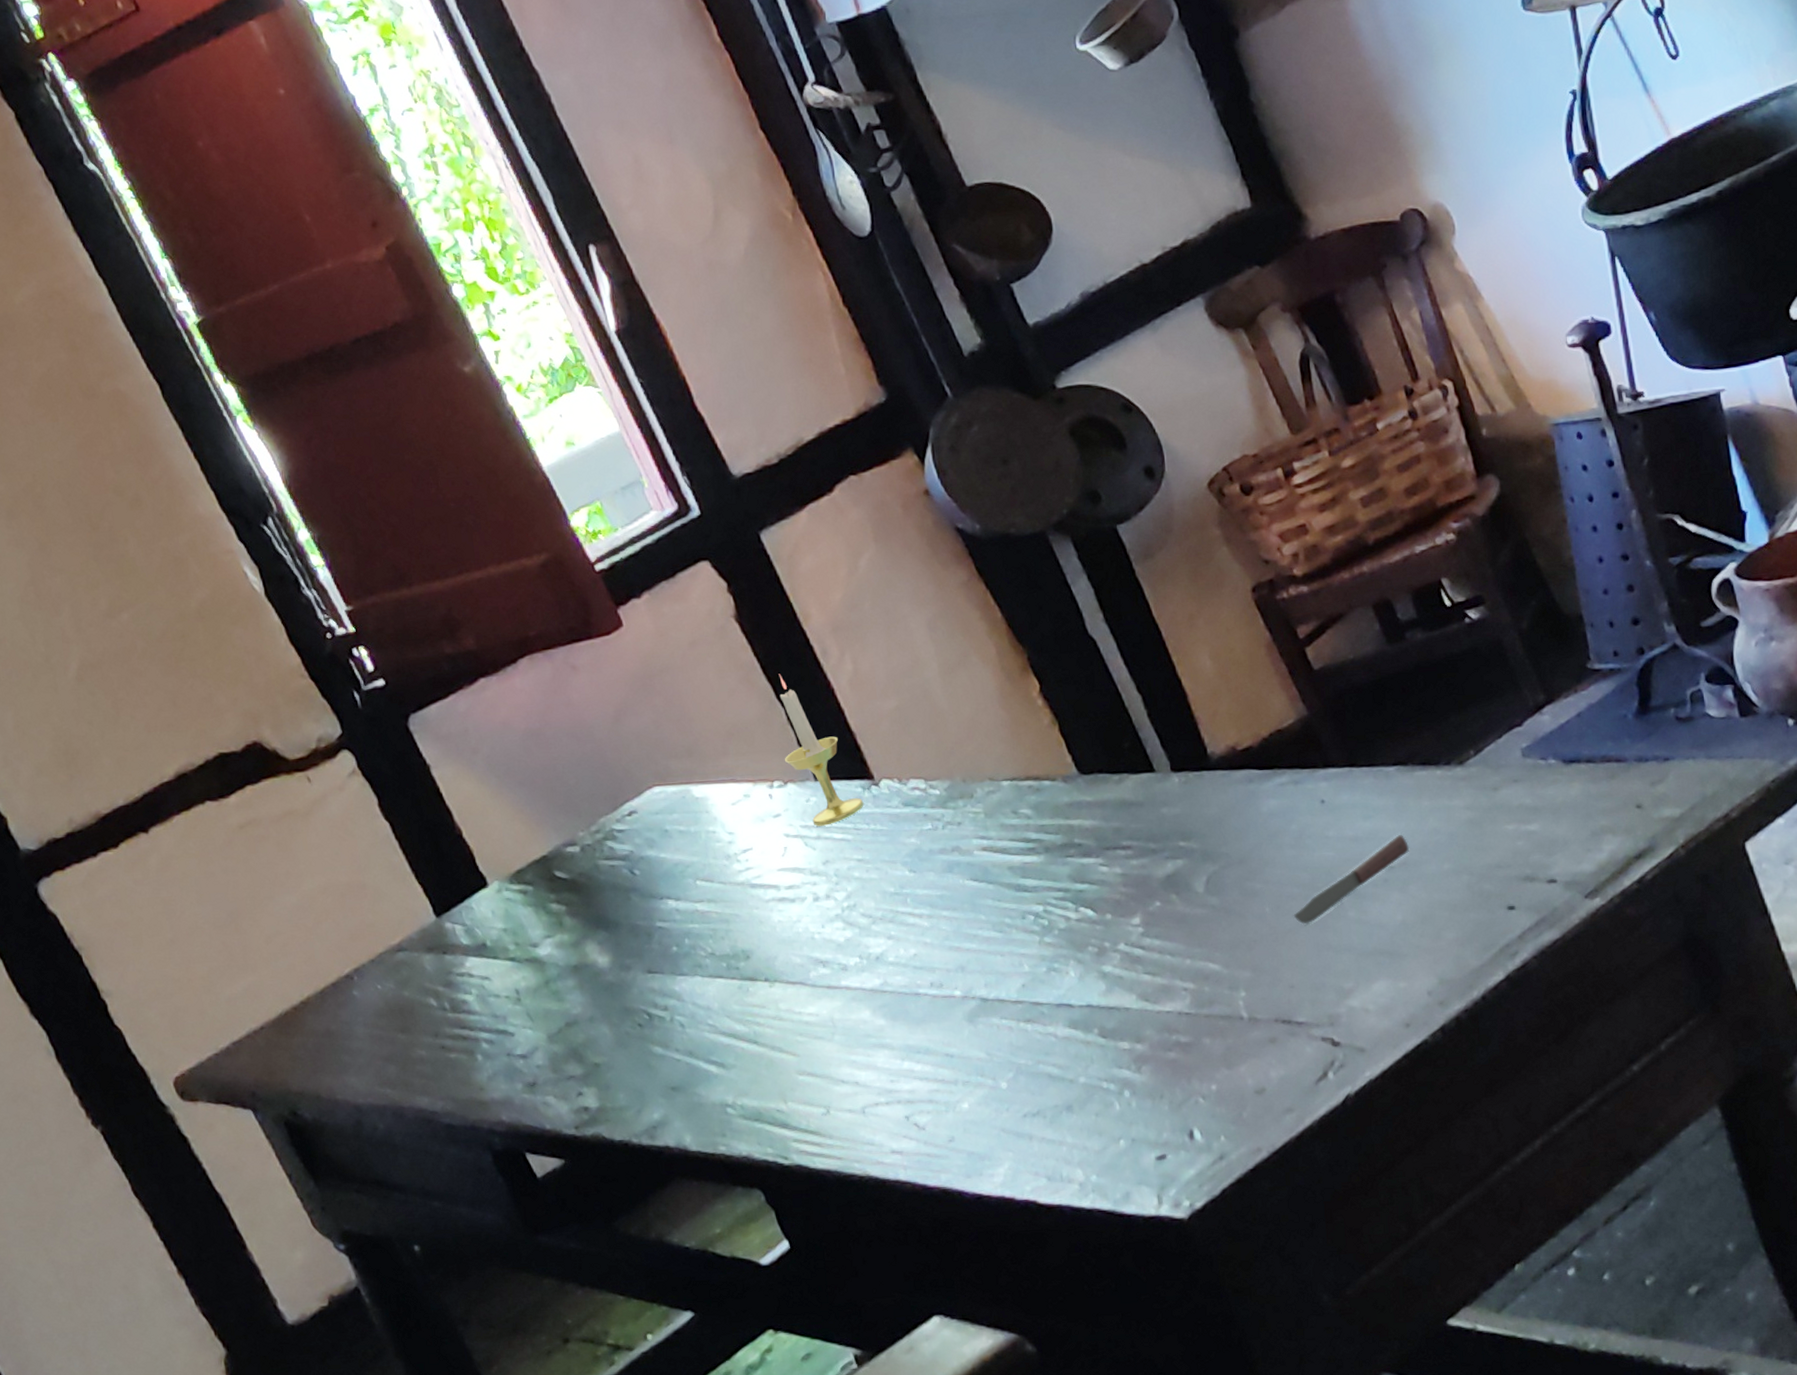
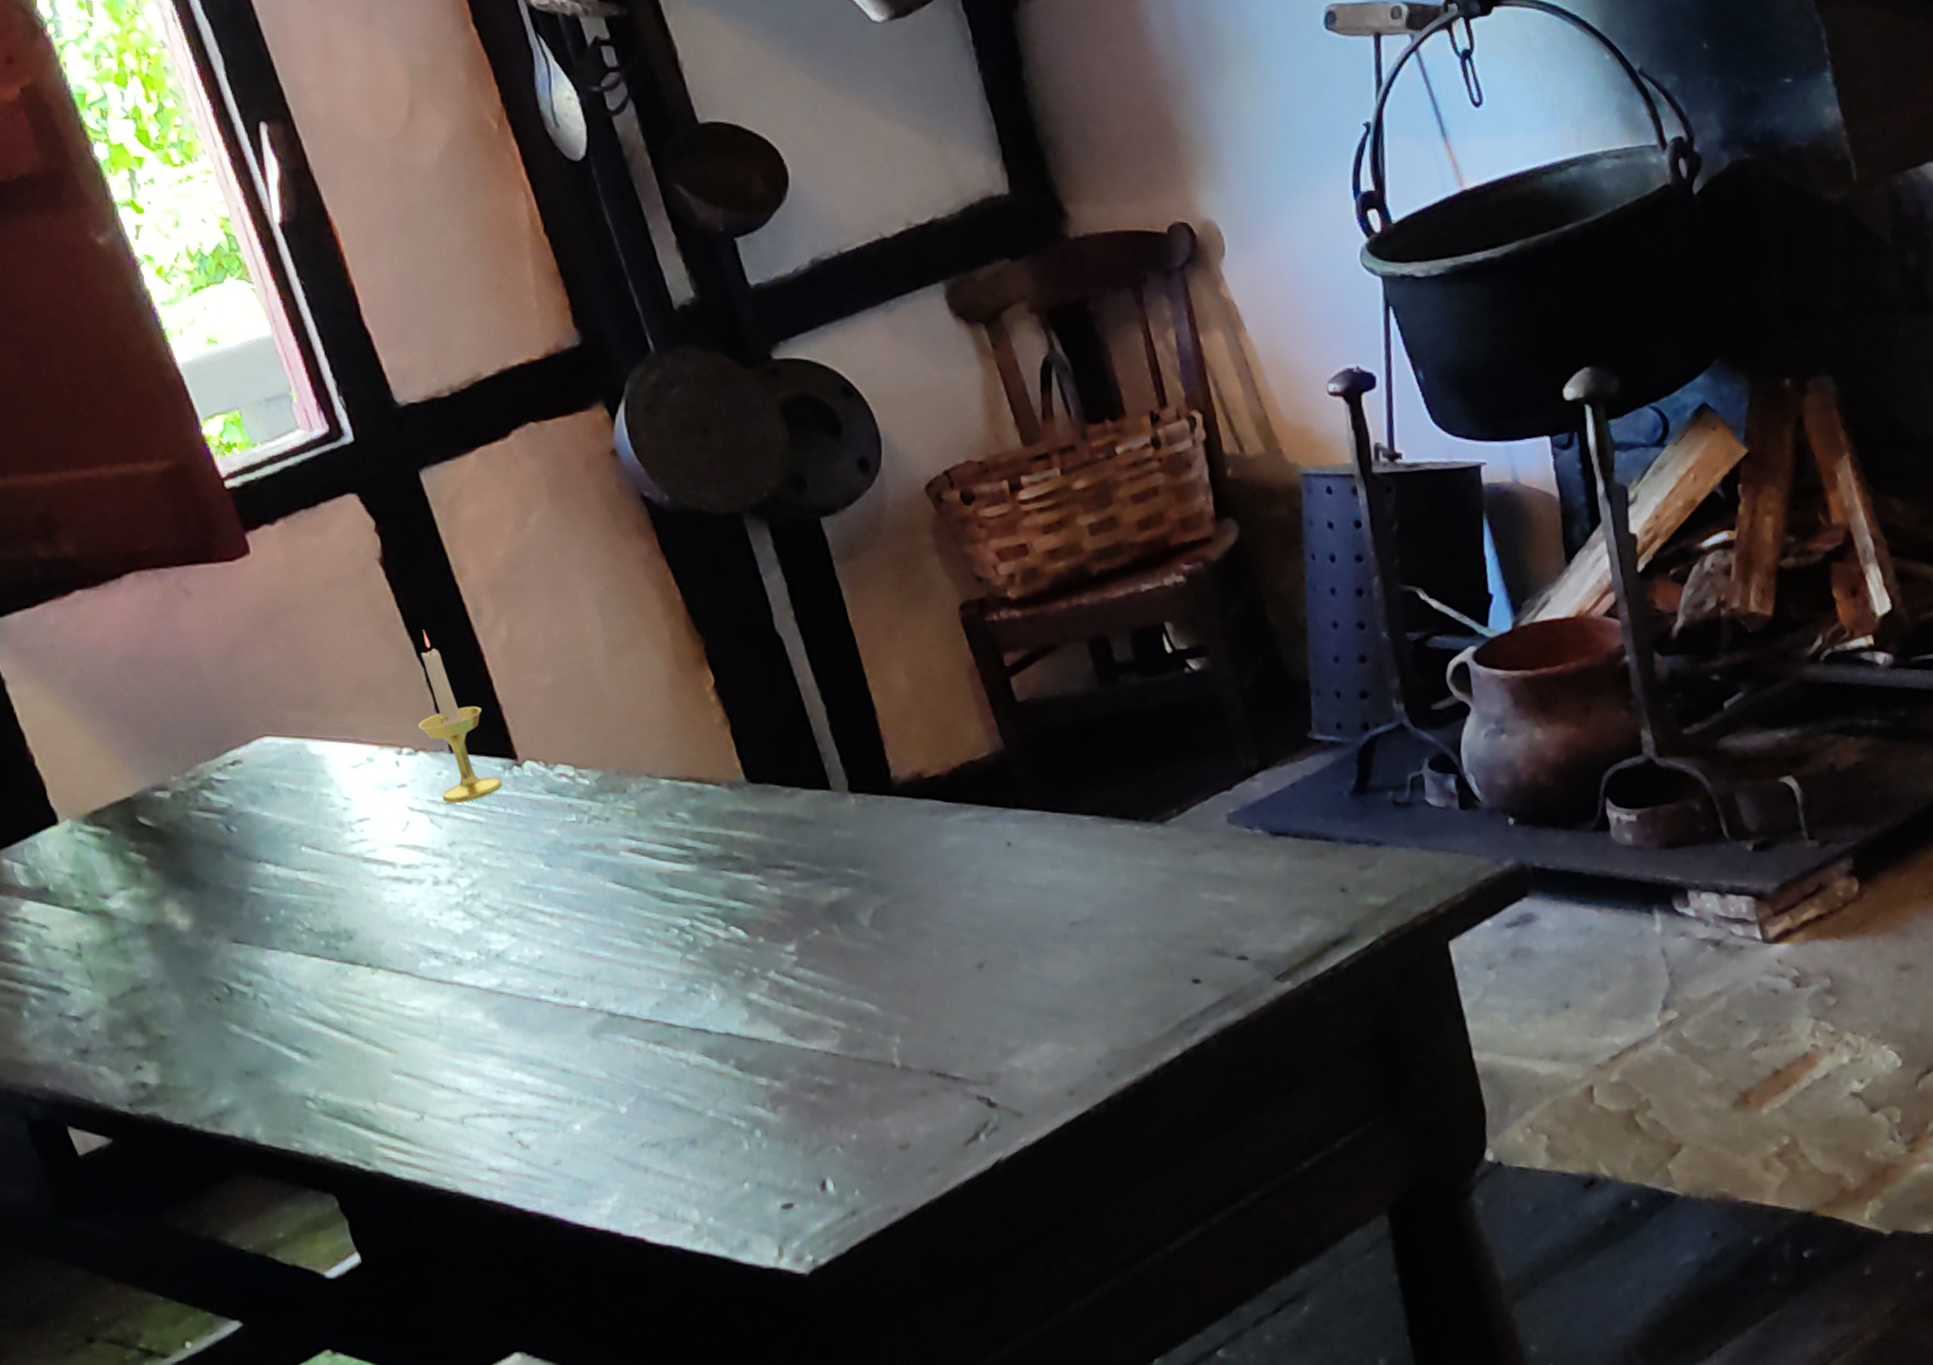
kitchen knife: present [1293,834,1410,925] -> none [962,889,1097,974]

